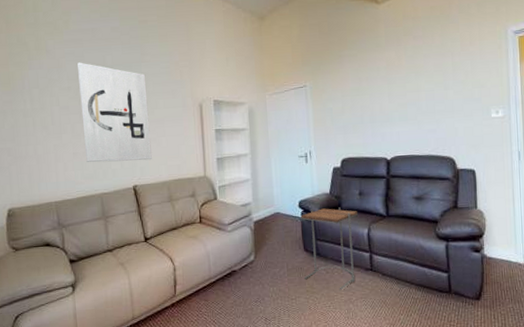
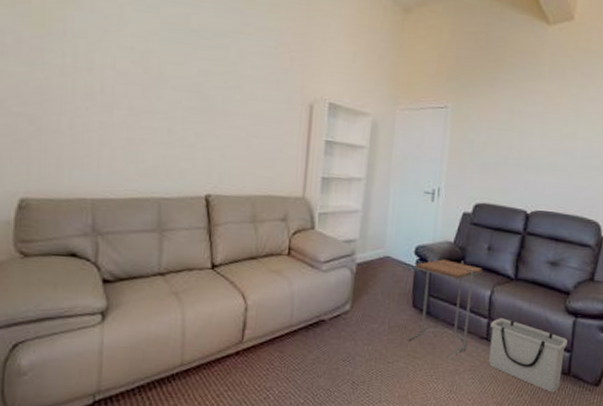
wall art: present [76,62,152,162] -> none [144,15,244,165]
storage bin: none [373,250,444,310] -> present [488,318,568,393]

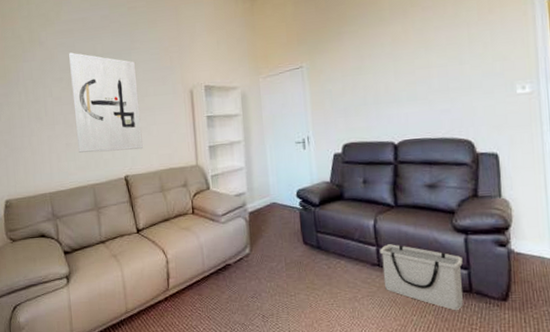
wall art: none [144,15,244,165] -> present [68,52,143,153]
side table: present [408,258,482,358] -> none [299,197,362,287]

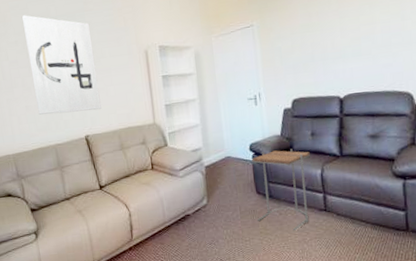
side table: none [299,197,362,287] -> present [252,149,310,231]
storage bin: present [380,244,463,311] -> none [326,190,401,248]

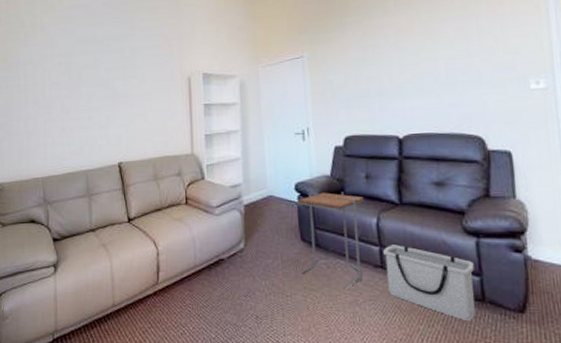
wall art: present [21,15,101,115] -> none [68,38,138,138]
storage bin: none [326,190,401,248] -> present [383,245,475,322]

